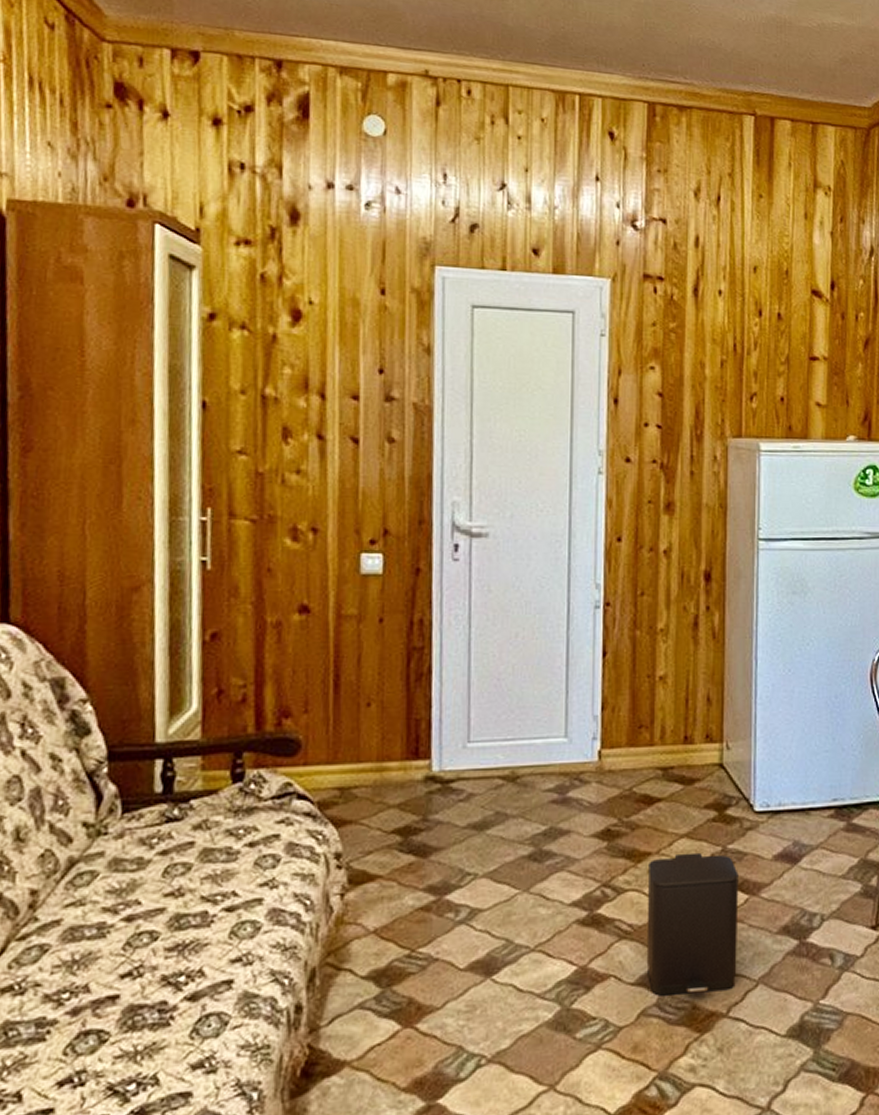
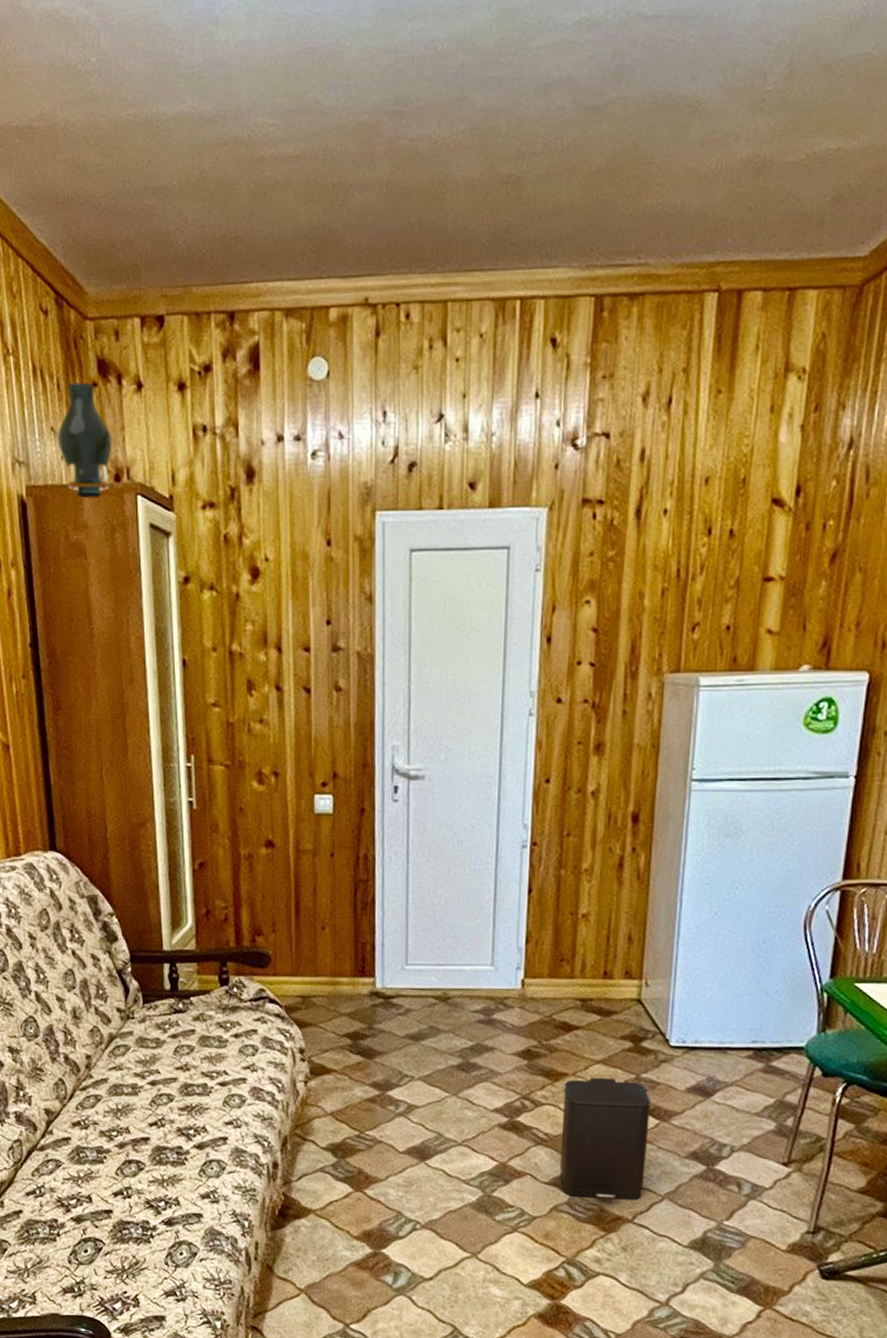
vase: none [54,100,128,222] -> present [57,382,113,499]

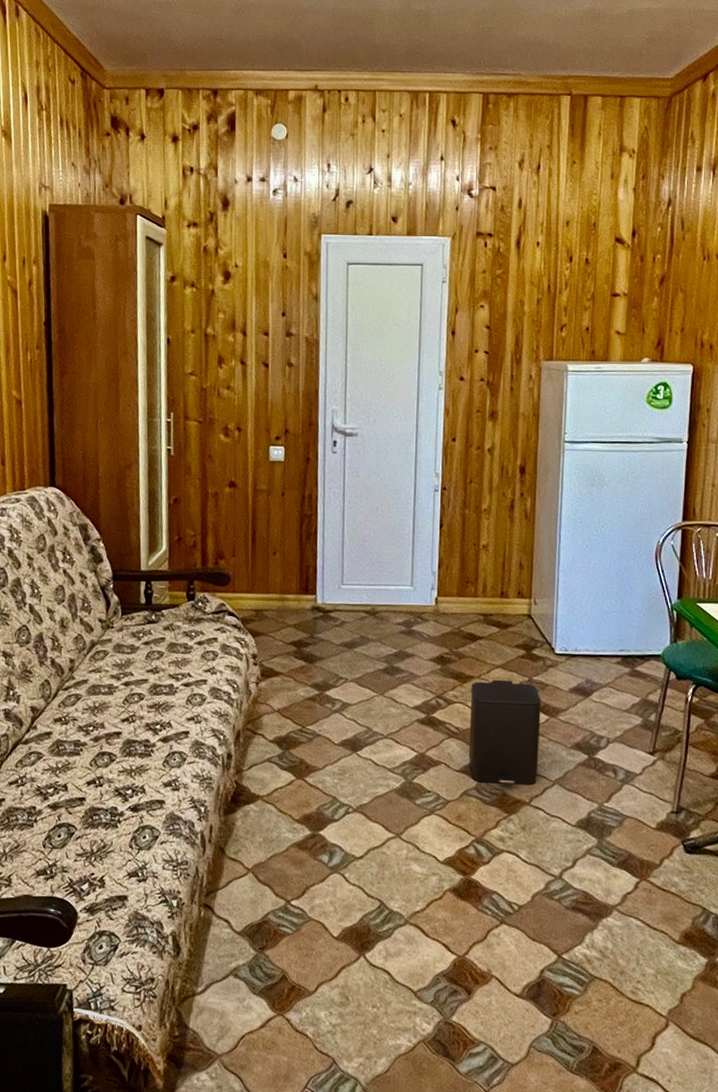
vase: present [57,382,113,499] -> none [76,132,120,216]

